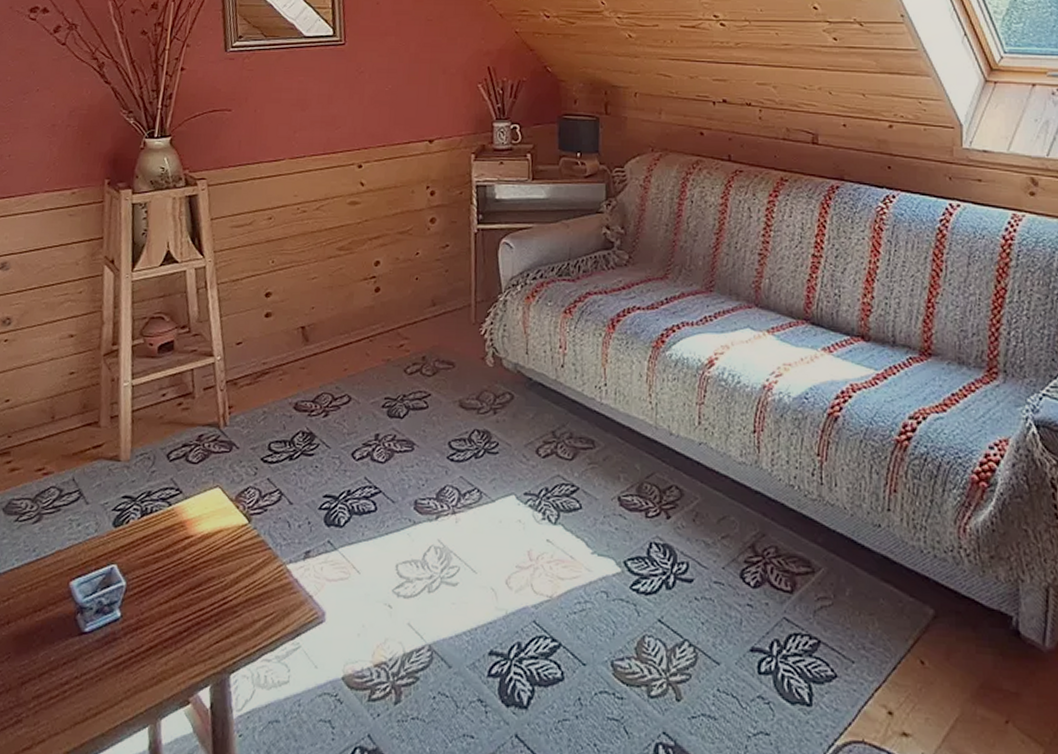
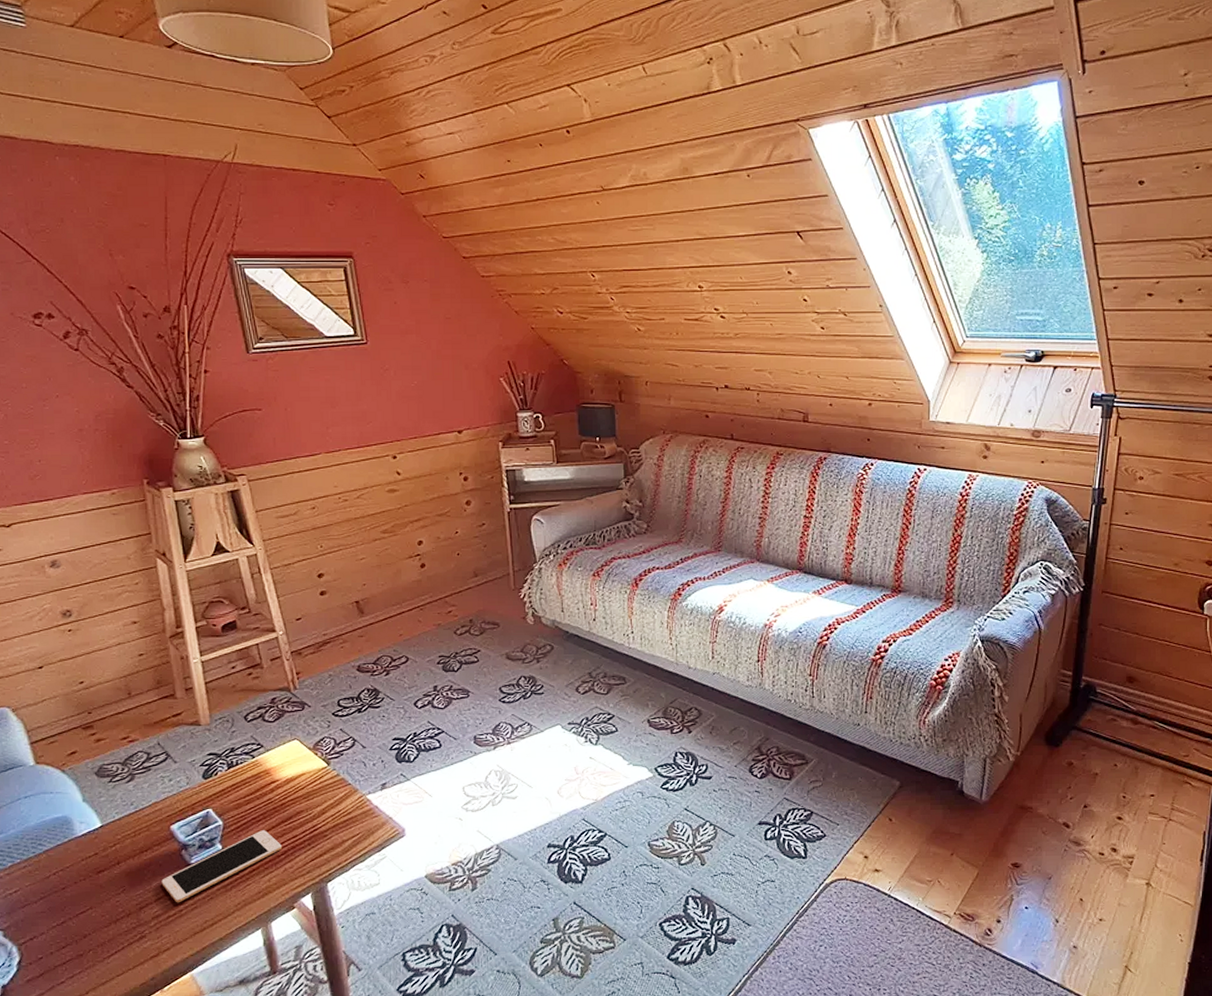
cell phone: none [49,597,186,682] -> present [161,830,282,903]

